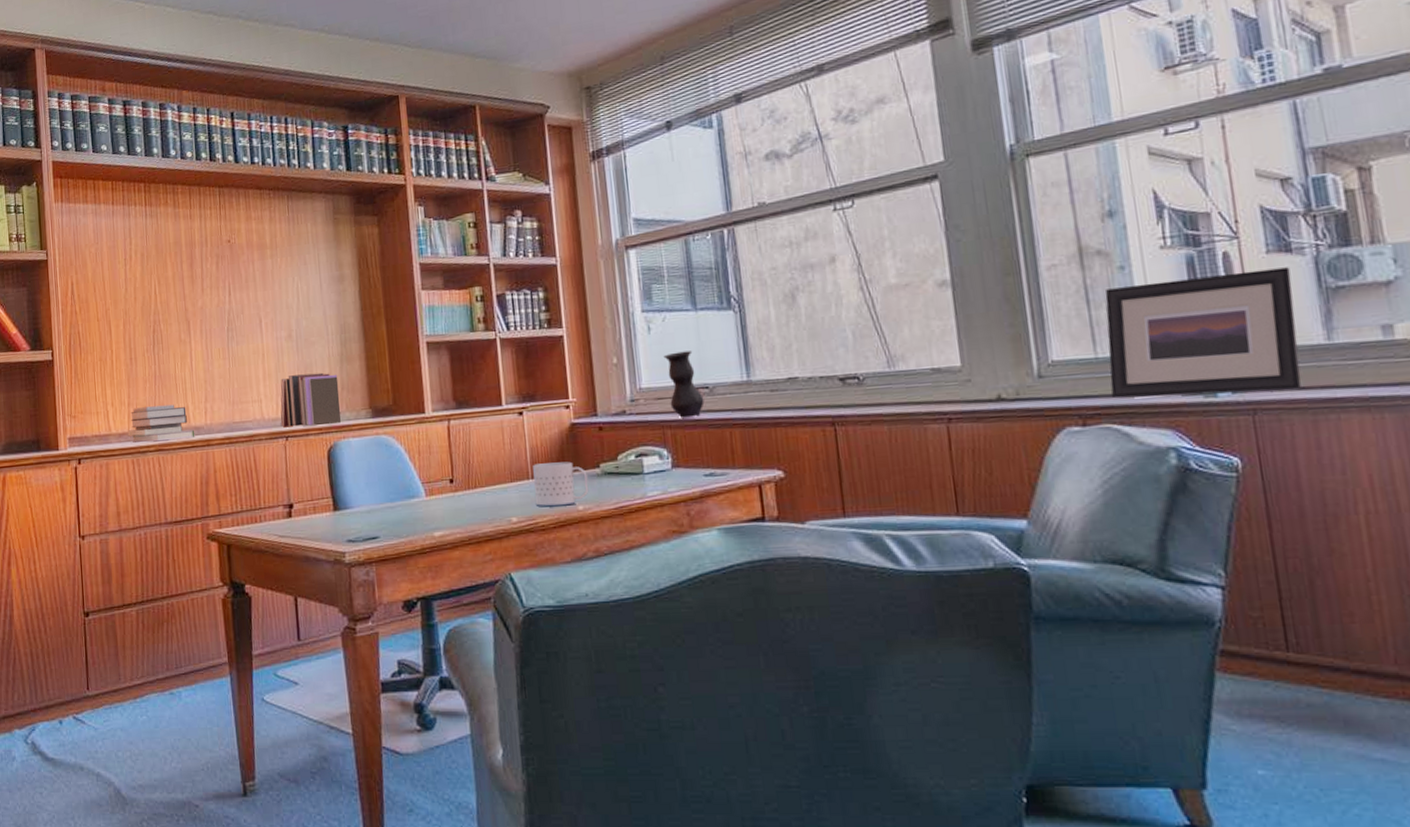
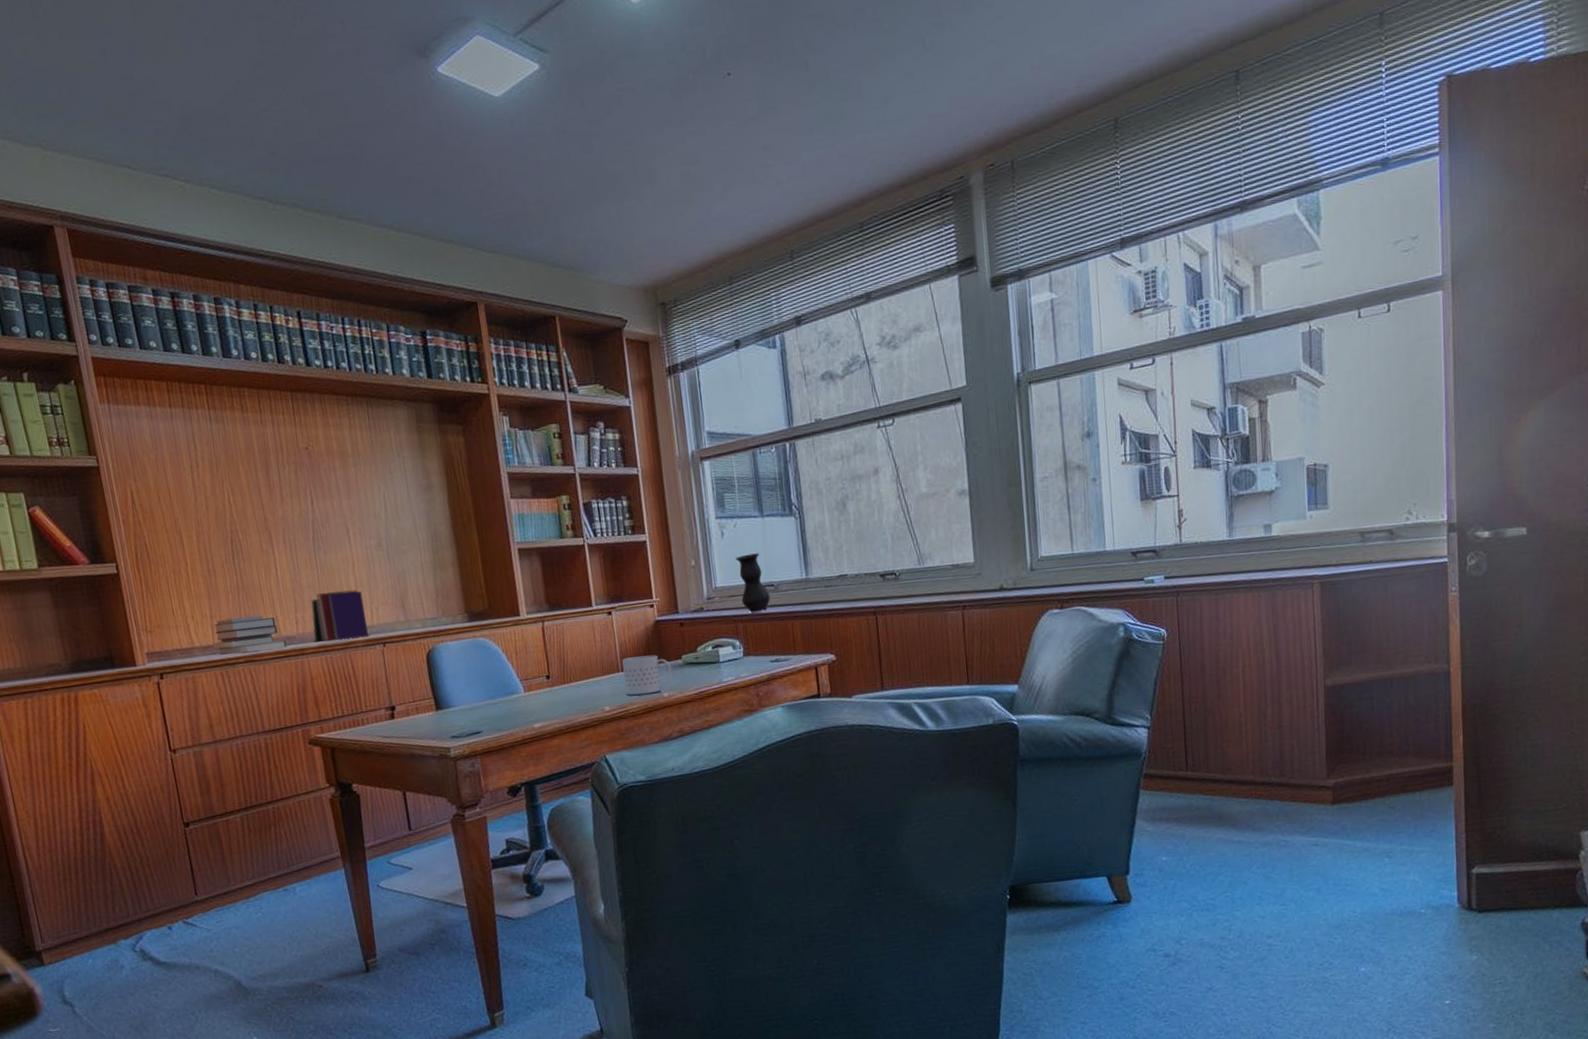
books: none [220,381,272,434] -> present [311,589,369,642]
books: present [280,372,342,428] -> none [373,580,438,634]
picture frame: present [1105,267,1301,399] -> none [1081,480,1210,586]

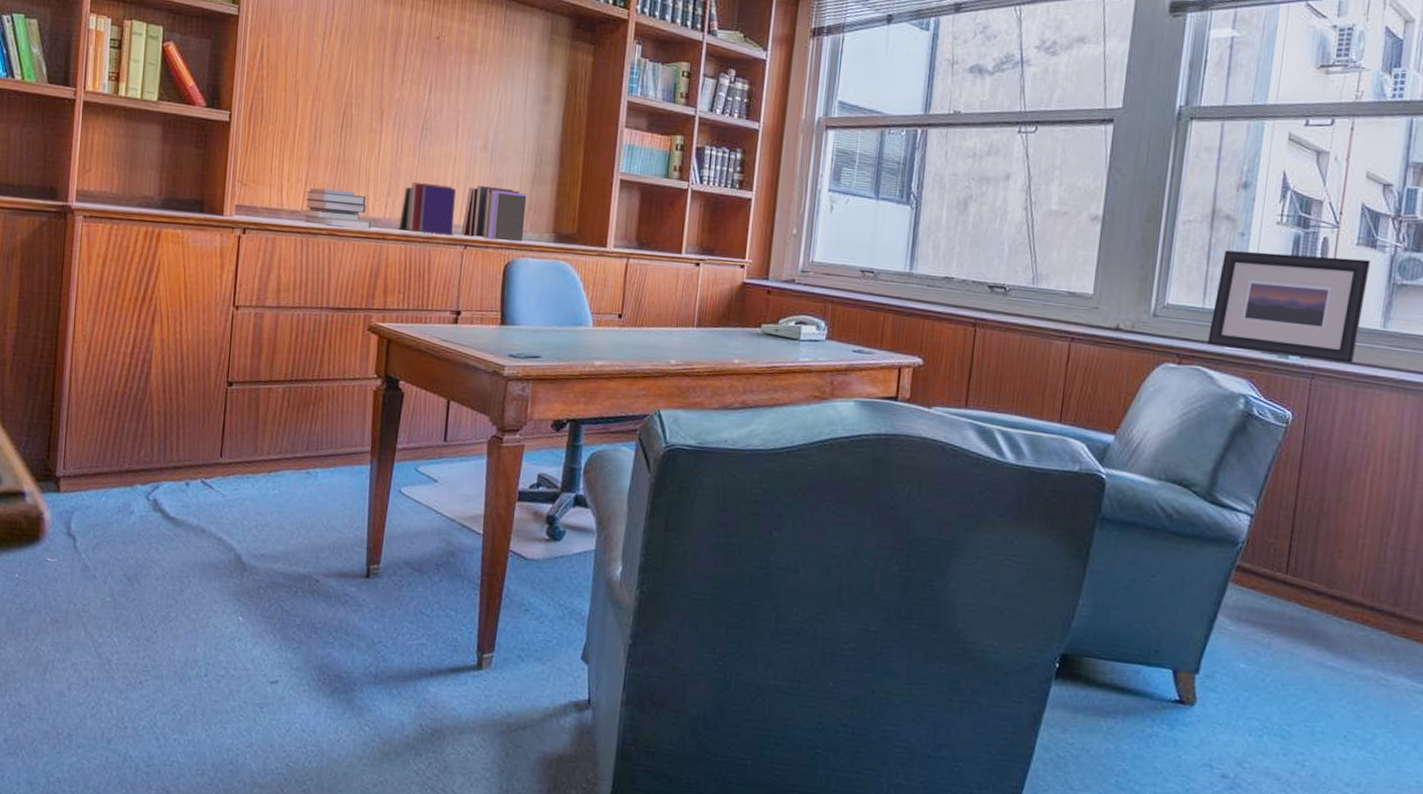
books: none [373,580,438,634] -> present [461,186,527,241]
mug: present [622,654,673,696] -> none [695,314,749,358]
vase: present [735,553,771,613] -> none [836,234,868,297]
picture frame: none [1081,480,1210,586] -> present [1208,250,1371,364]

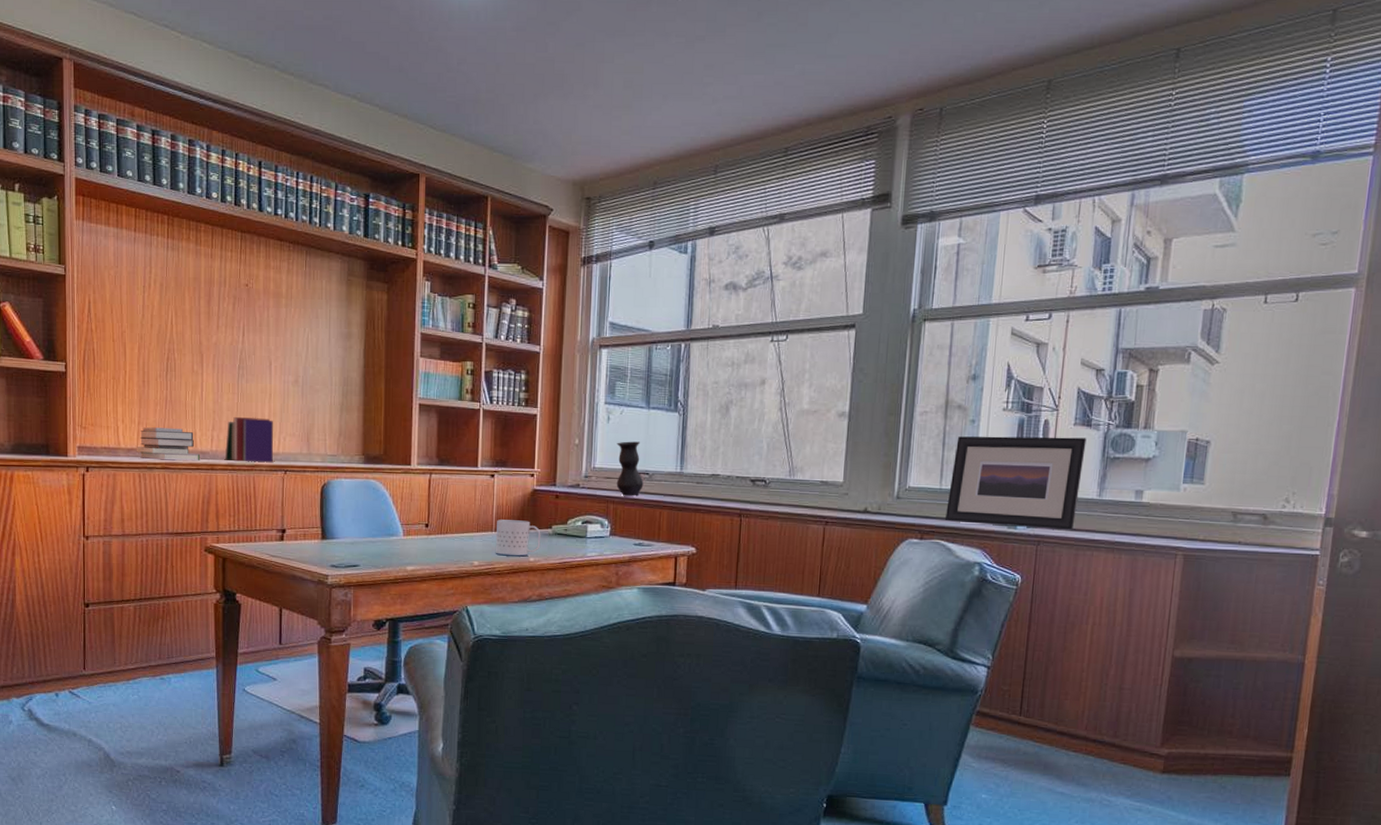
books: present [461,186,527,241] -> none [281,417,337,464]
mug: none [695,314,749,358] -> present [495,519,541,557]
vase: none [836,234,868,297] -> present [616,441,644,496]

